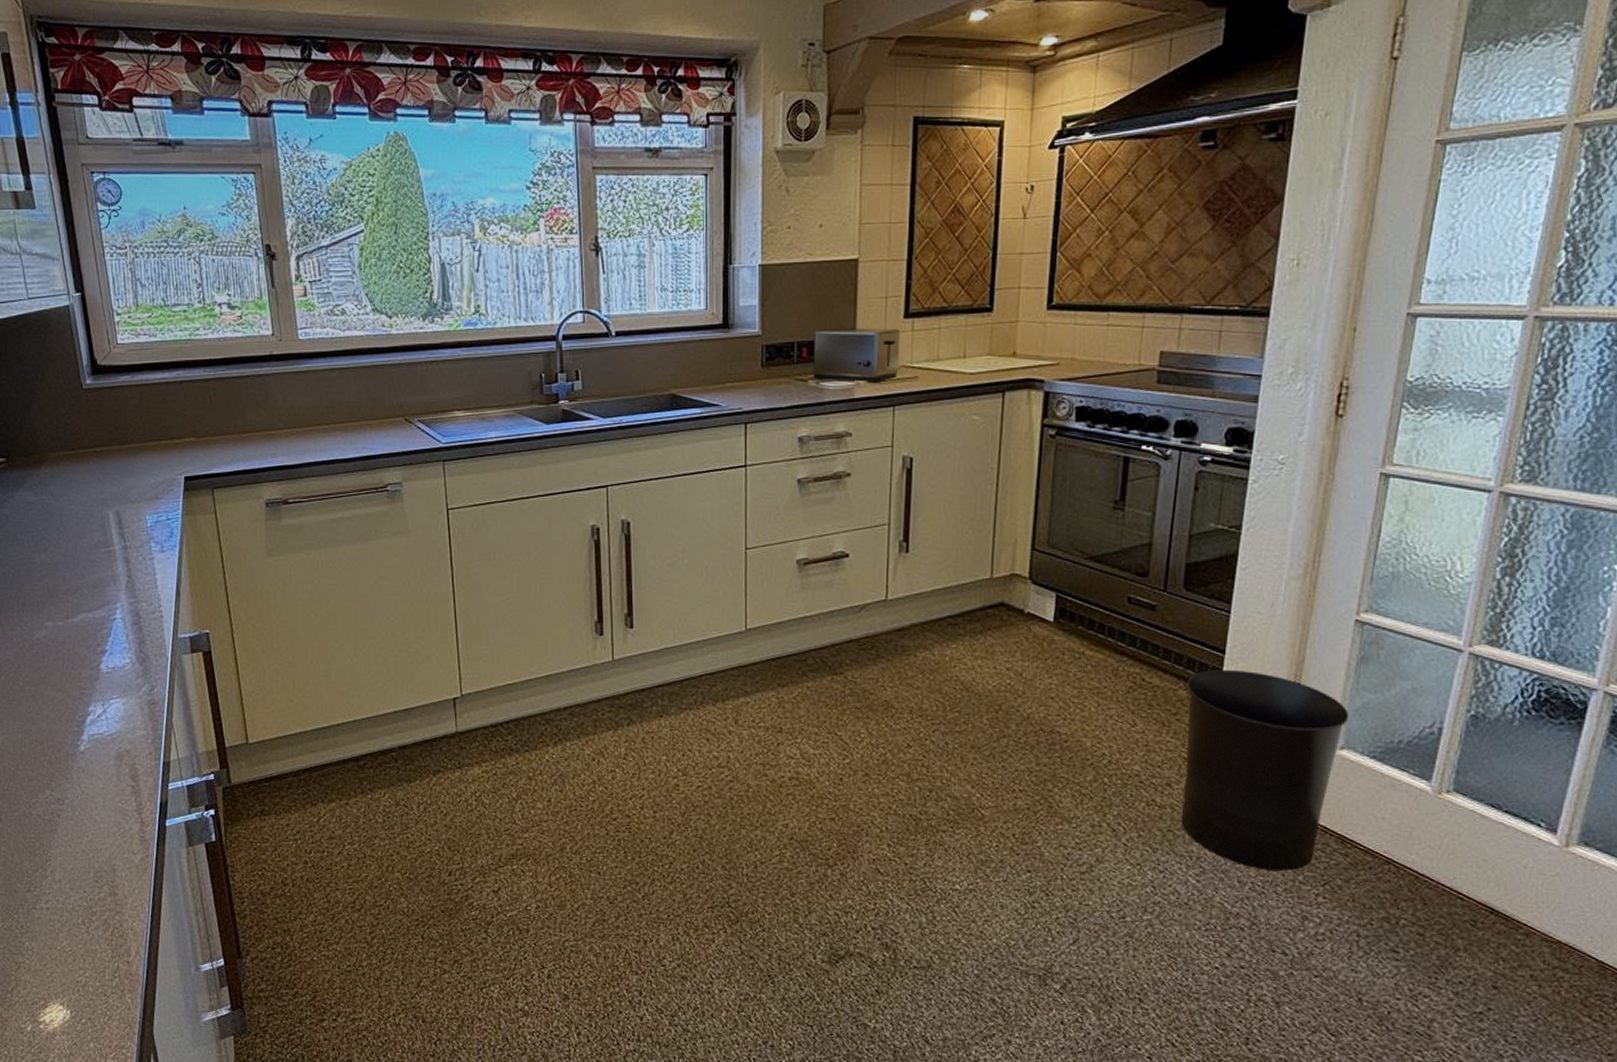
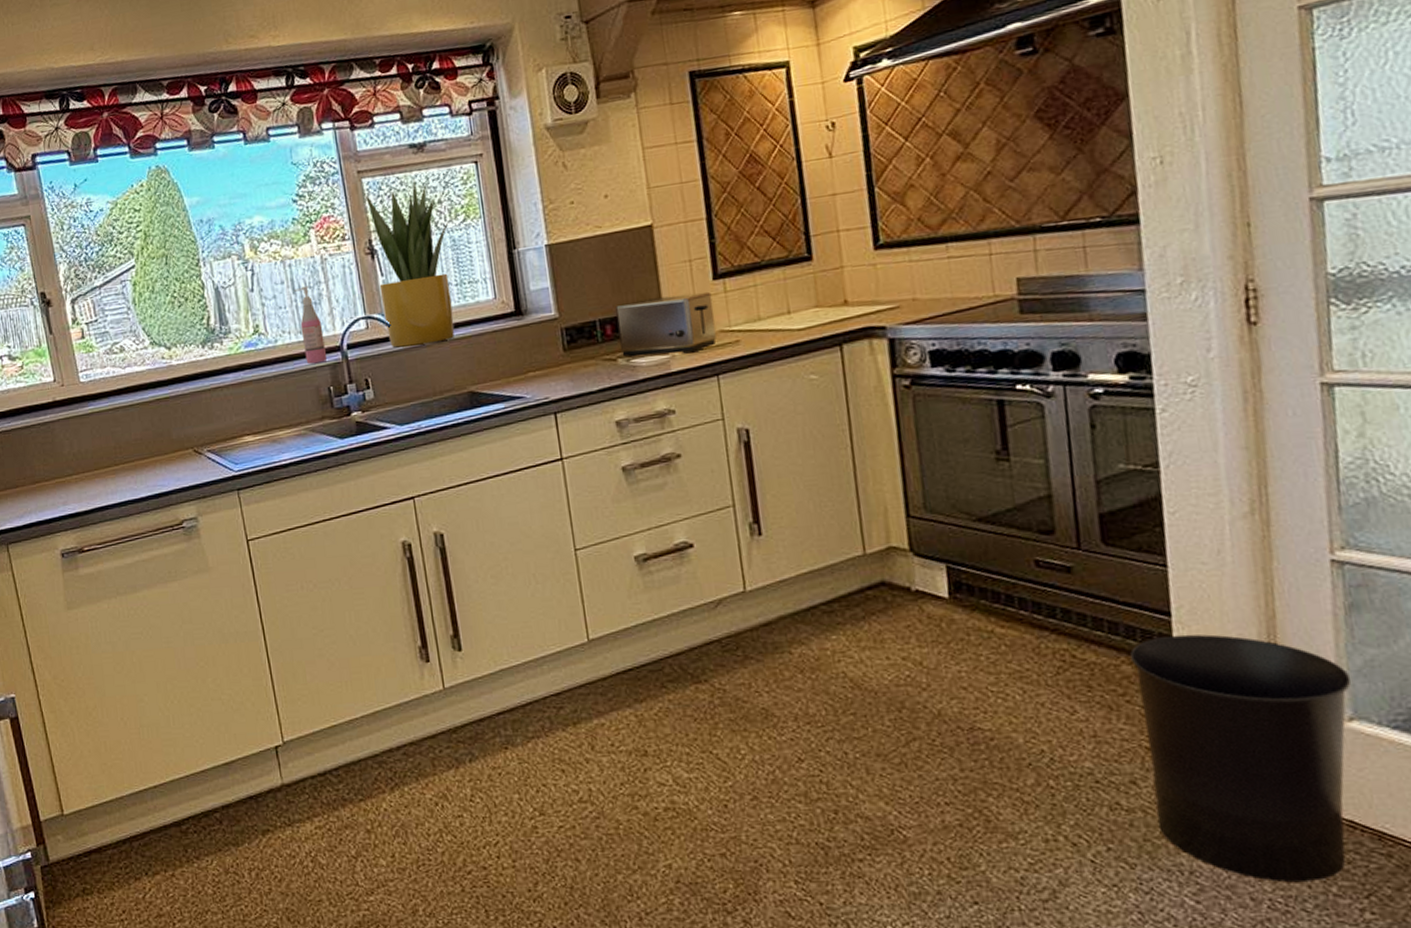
soap dispenser: none [518,273,543,350] -> present [294,286,328,365]
planter: none [596,182,674,344] -> present [364,178,455,348]

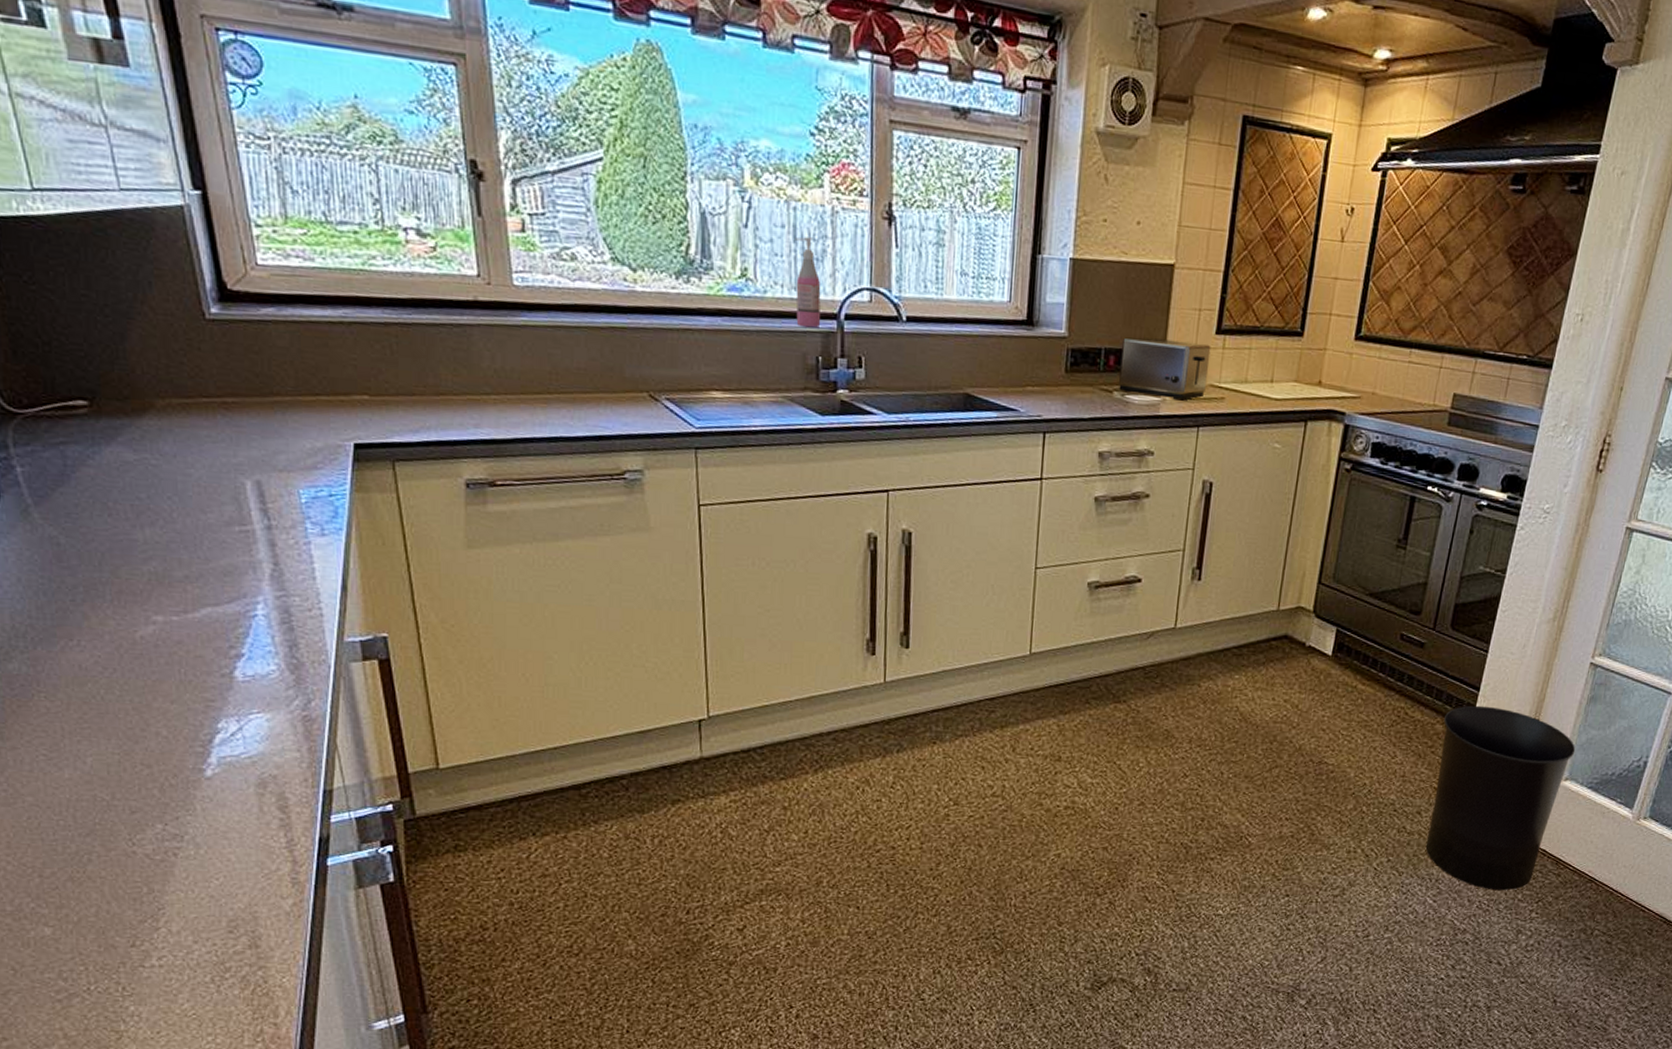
planter: present [364,178,455,348] -> none [891,147,980,335]

